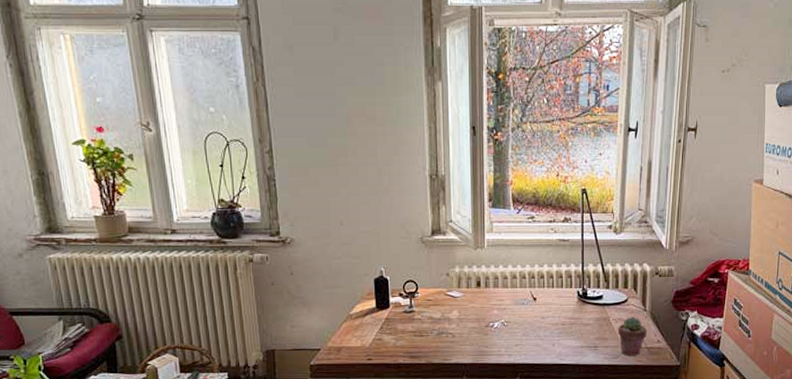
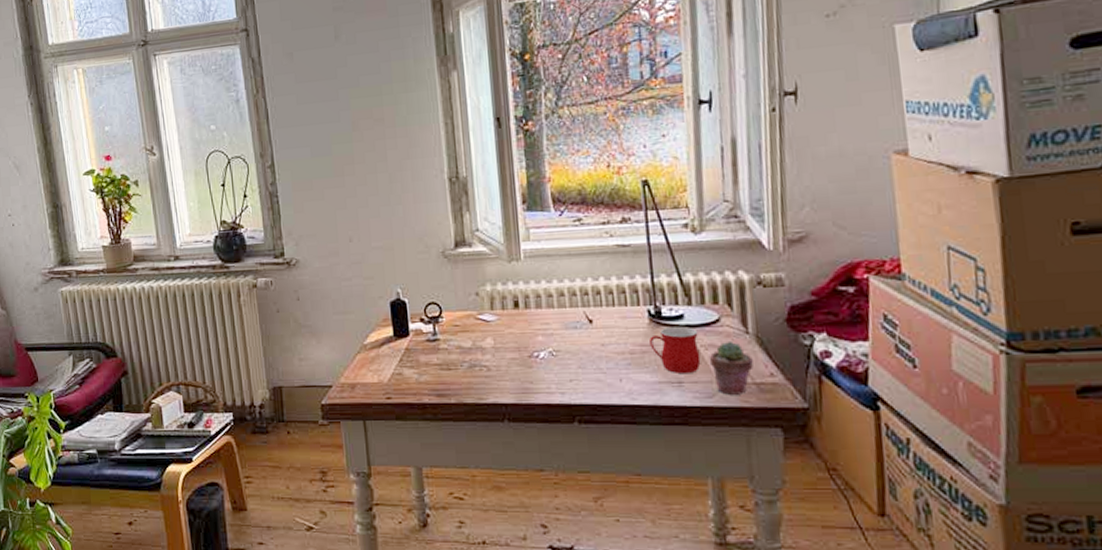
mug: none [577,304,612,340] -> present [649,326,701,373]

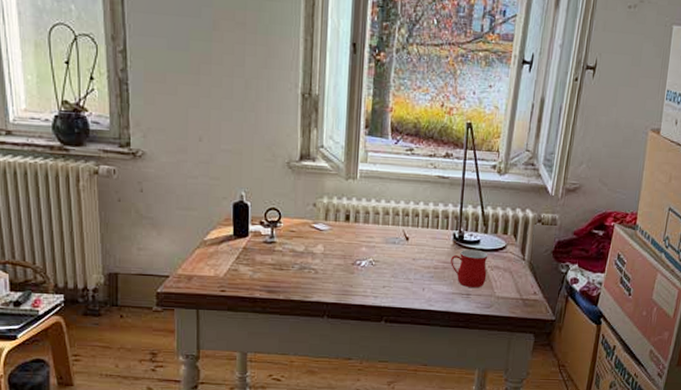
potted succulent: present [709,340,753,395] -> none [492,264,524,307]

